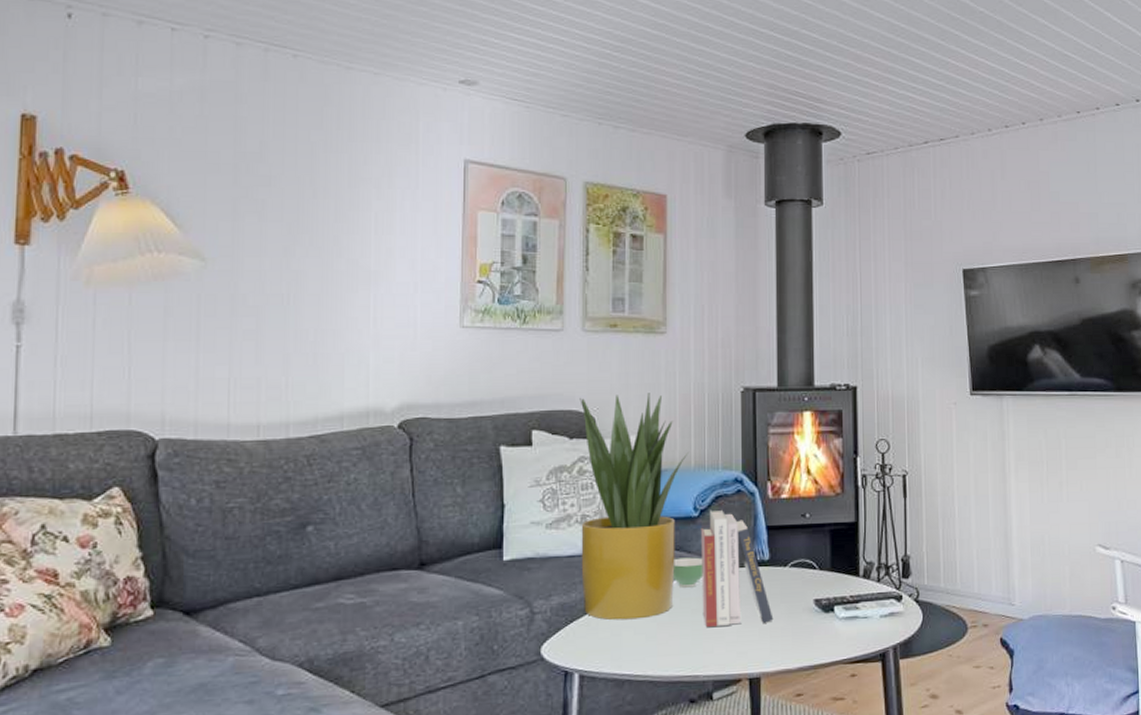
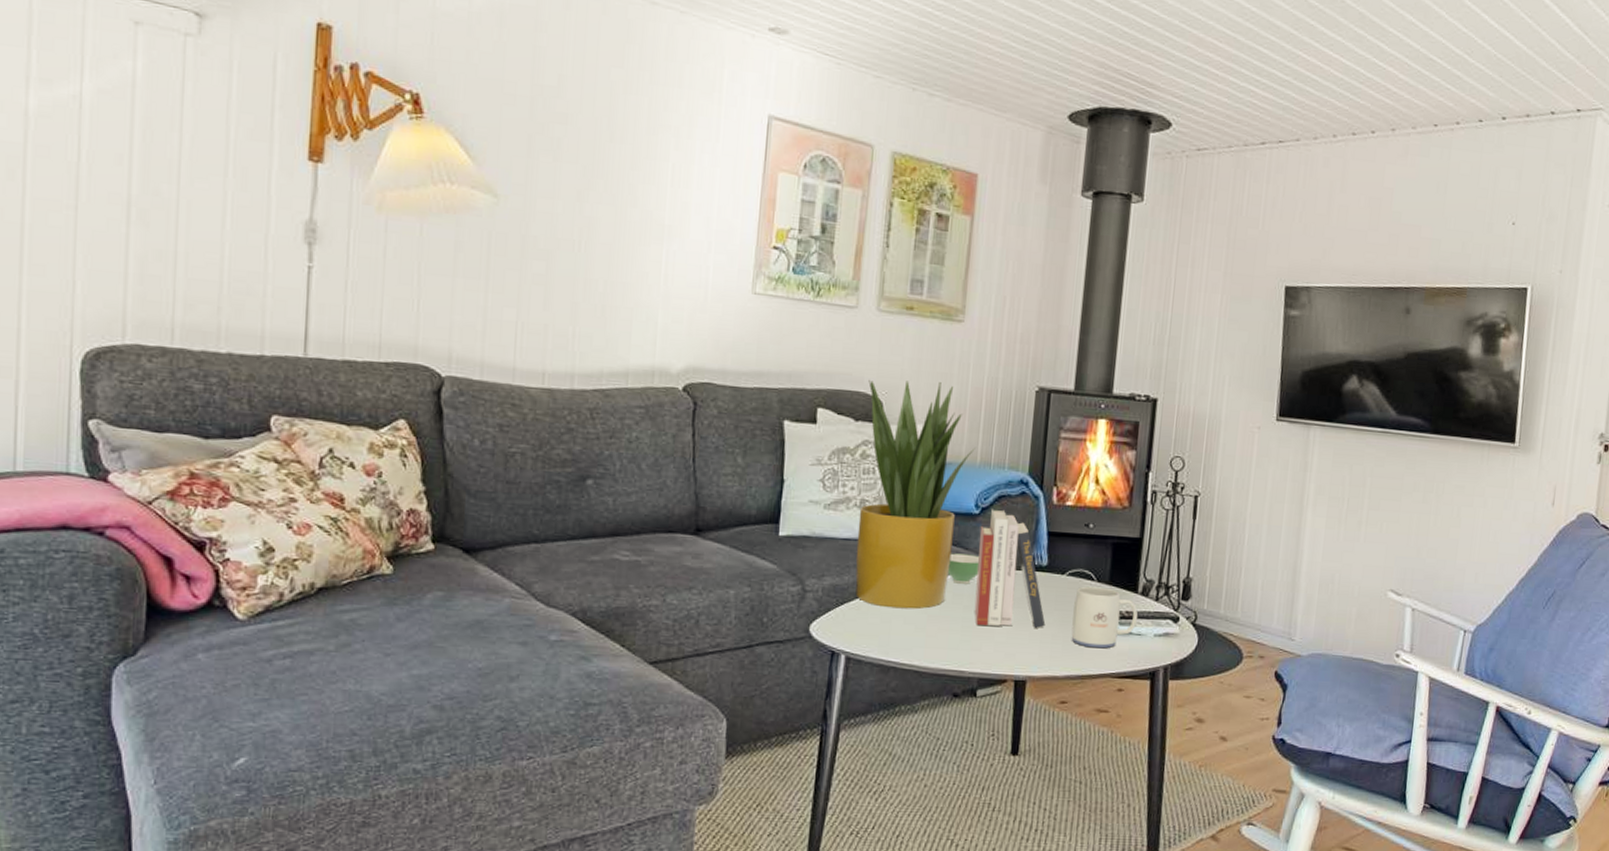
mug: none [799,574,863,637] -> present [1071,586,1139,649]

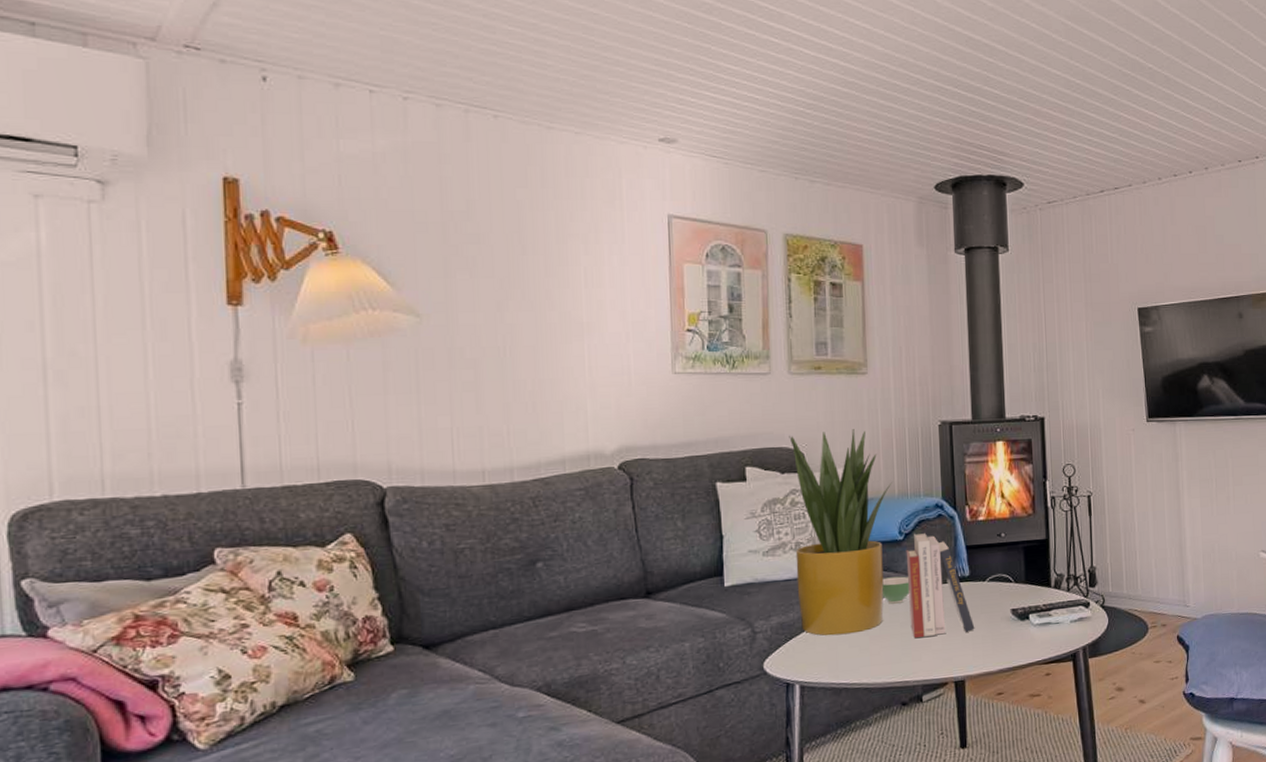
mug: present [1071,586,1139,649] -> none [997,587,1055,642]

